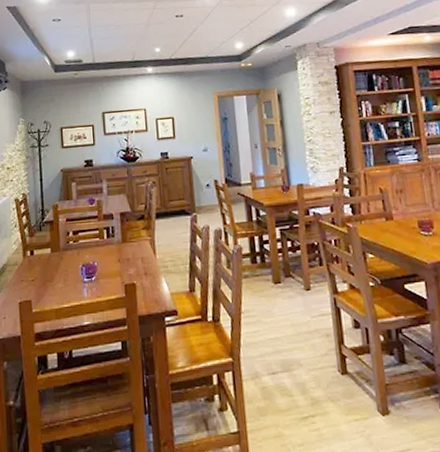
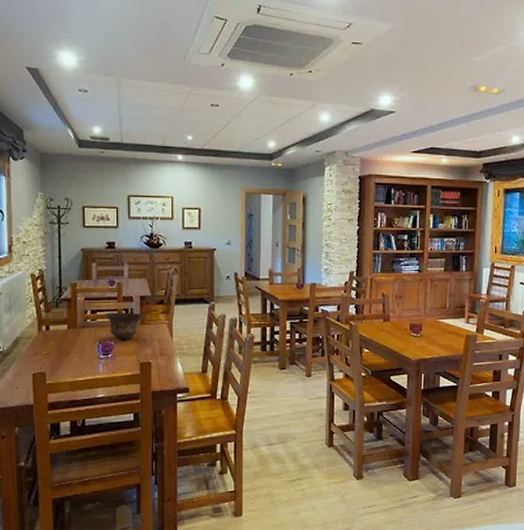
bowl: none [87,230,125,260] -> present [106,312,143,339]

